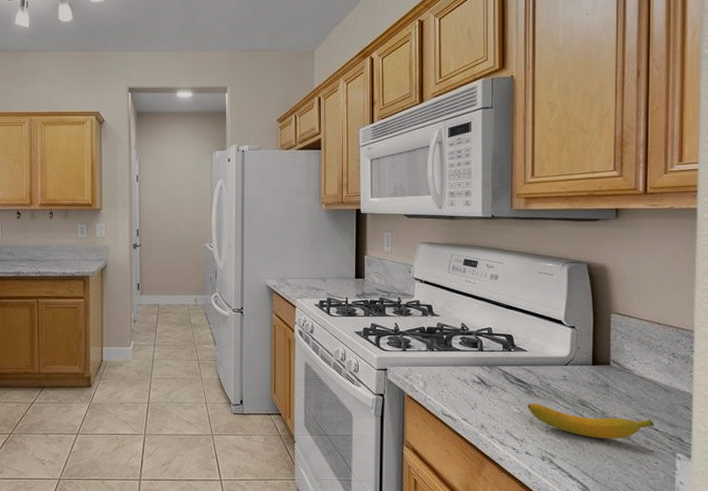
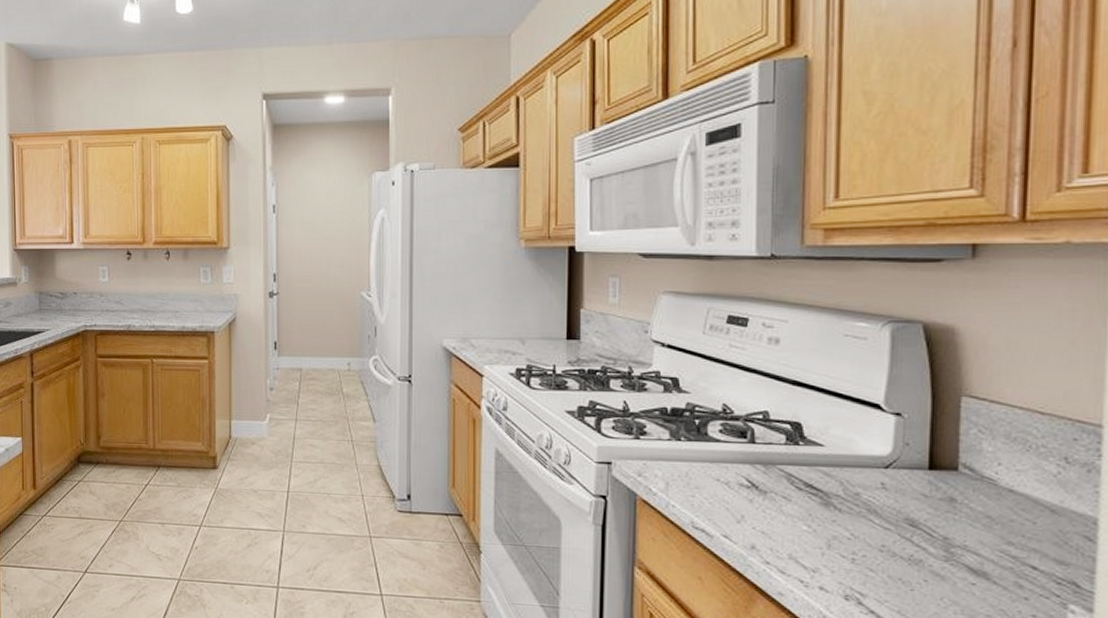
banana: present [527,403,655,440] -> none [822,519,1032,578]

